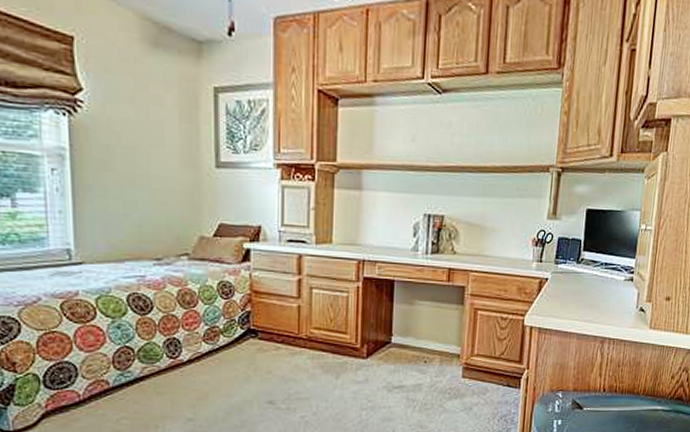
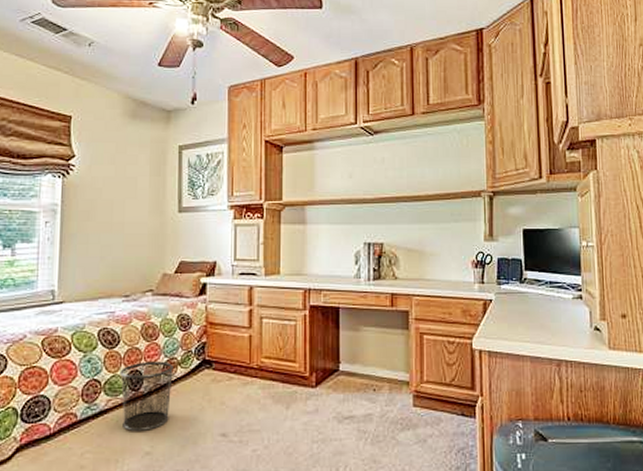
waste bin: none [155,329,215,399] -> present [120,361,173,432]

